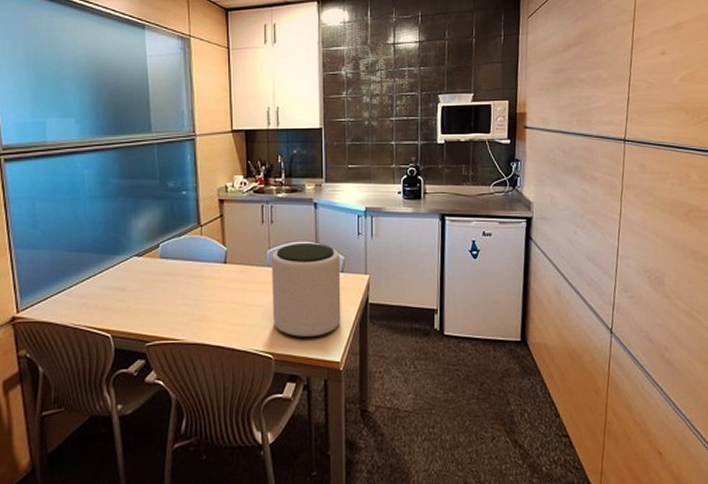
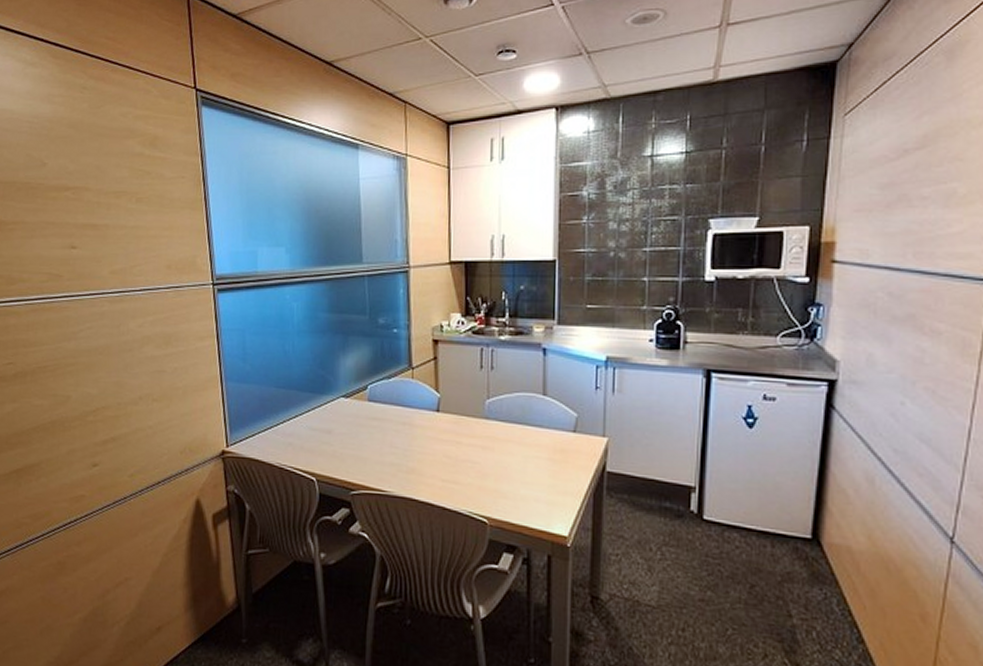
plant pot: present [271,243,341,338] -> none [489,394,573,505]

